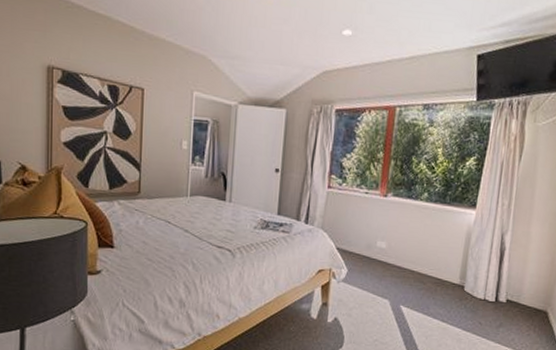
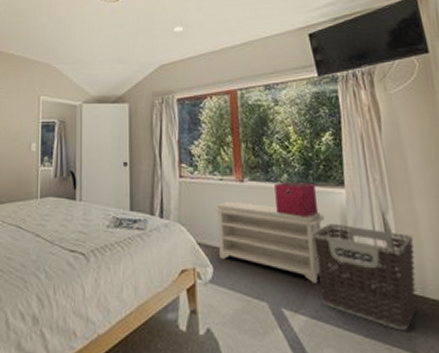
bench: none [354,213,452,287] -> present [214,201,324,283]
storage bin: none [412,200,450,233] -> present [274,183,319,217]
clothes hamper: none [435,239,522,327] -> present [312,223,417,331]

